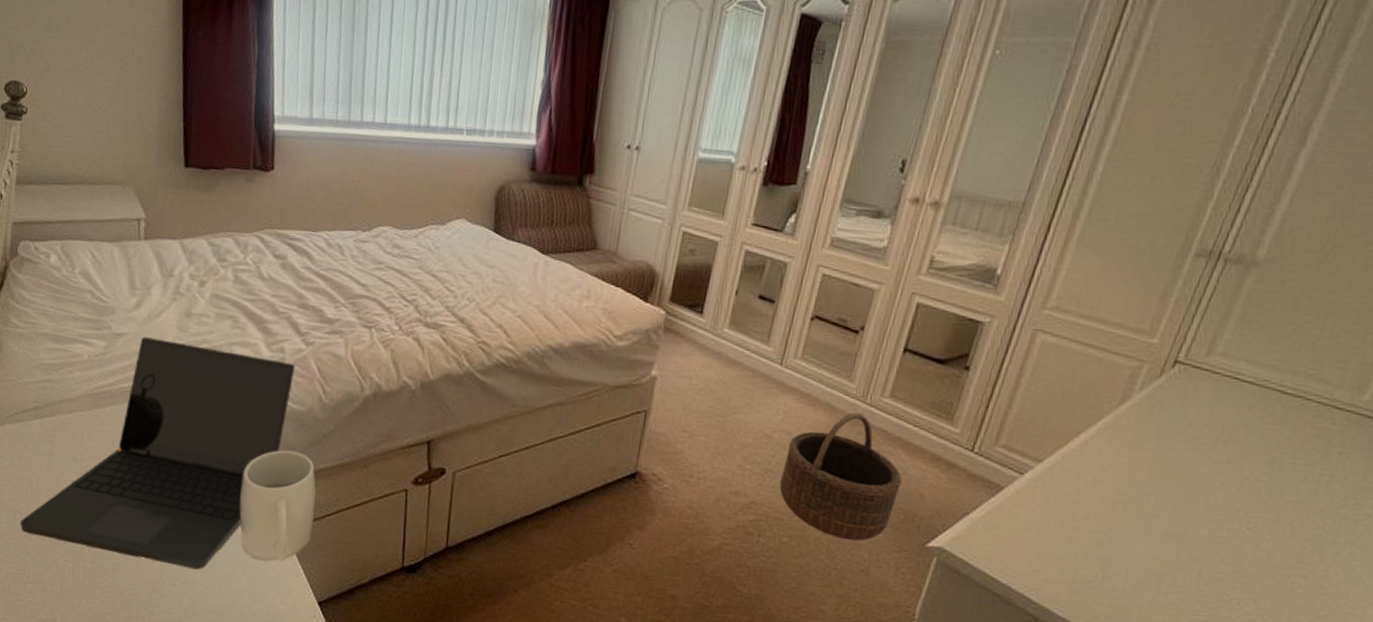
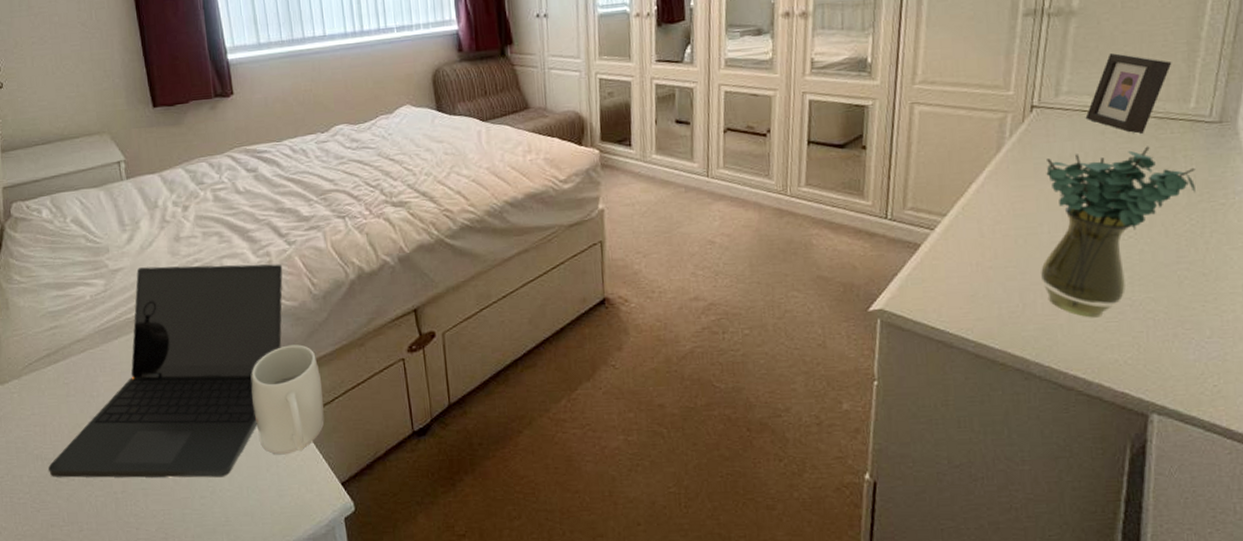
basket: present [779,412,902,541] -> none [730,205,834,321]
vase: none [1130,423,1348,608] -> present [1040,146,1195,318]
picture frame: none [1235,319,1358,418] -> present [1085,53,1172,134]

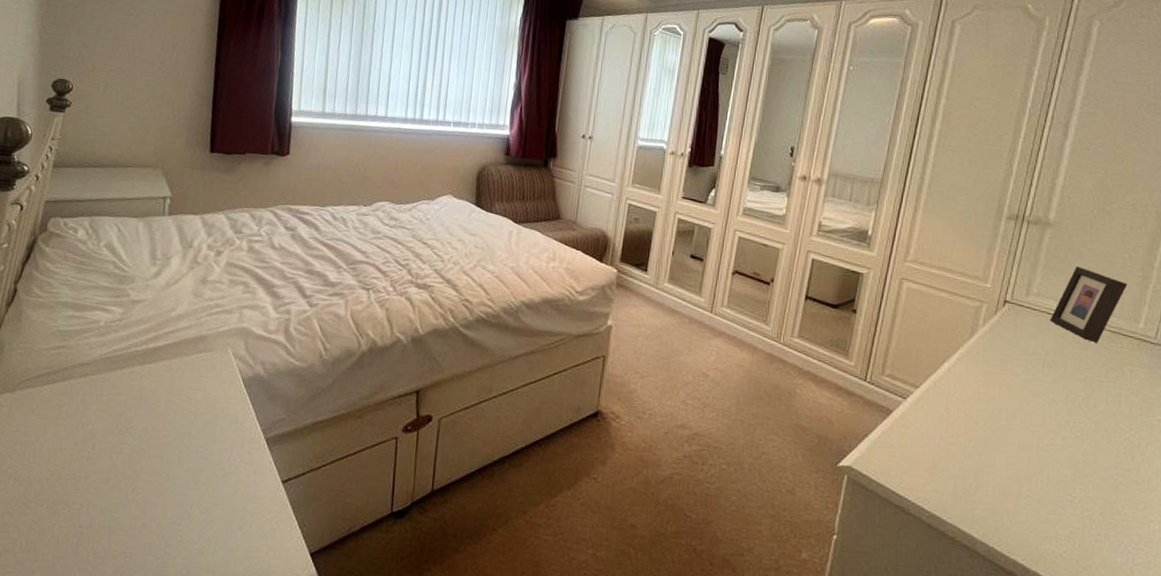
laptop: present [48,264,283,478] -> none [18,303,300,528]
mug: present [251,344,325,455] -> none [238,404,314,515]
vase: present [1040,146,1195,318] -> none [994,351,1139,508]

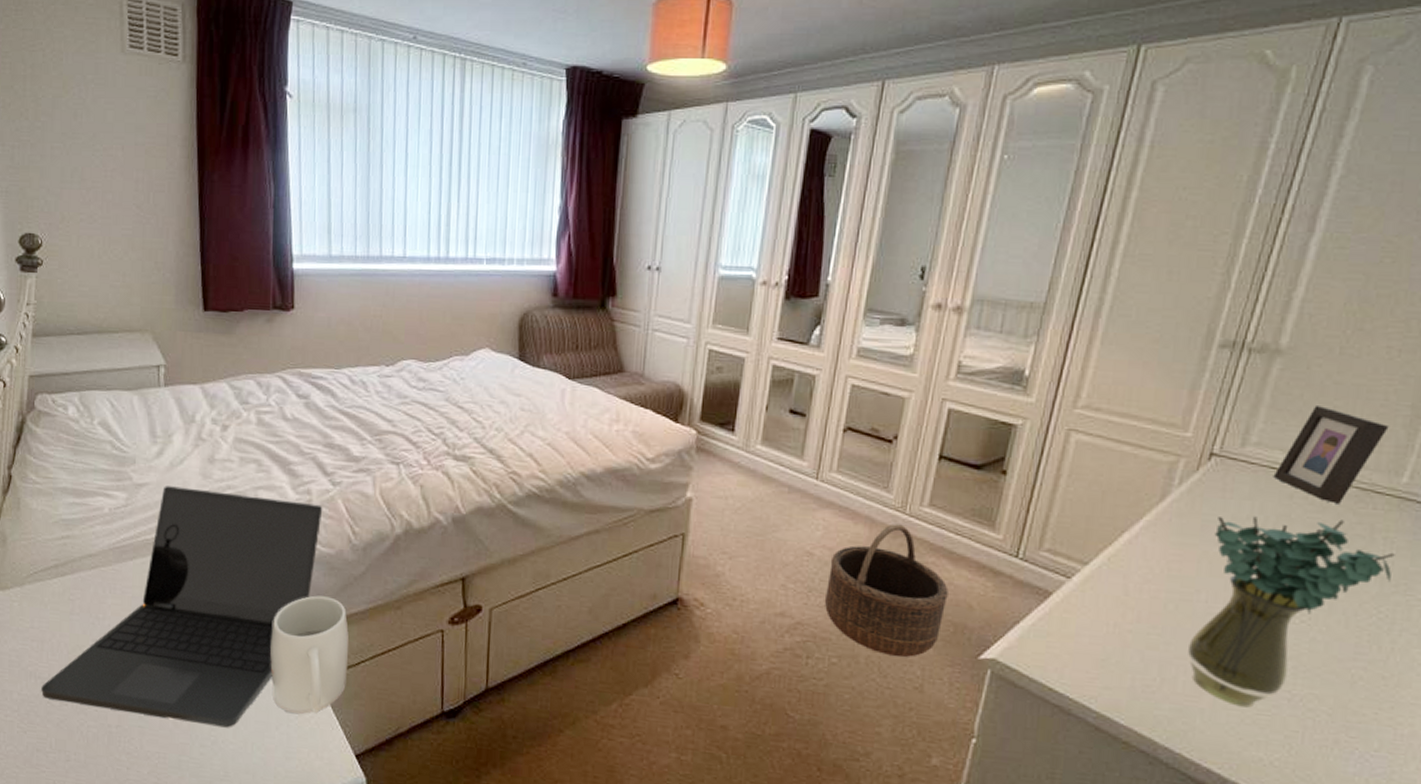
laptop: none [18,303,300,528] -> present [41,486,323,728]
mug: none [238,404,314,515] -> present [269,595,350,715]
basket: none [717,351,814,464] -> present [825,524,949,657]
vase: none [994,351,1139,508] -> present [1186,516,1395,708]

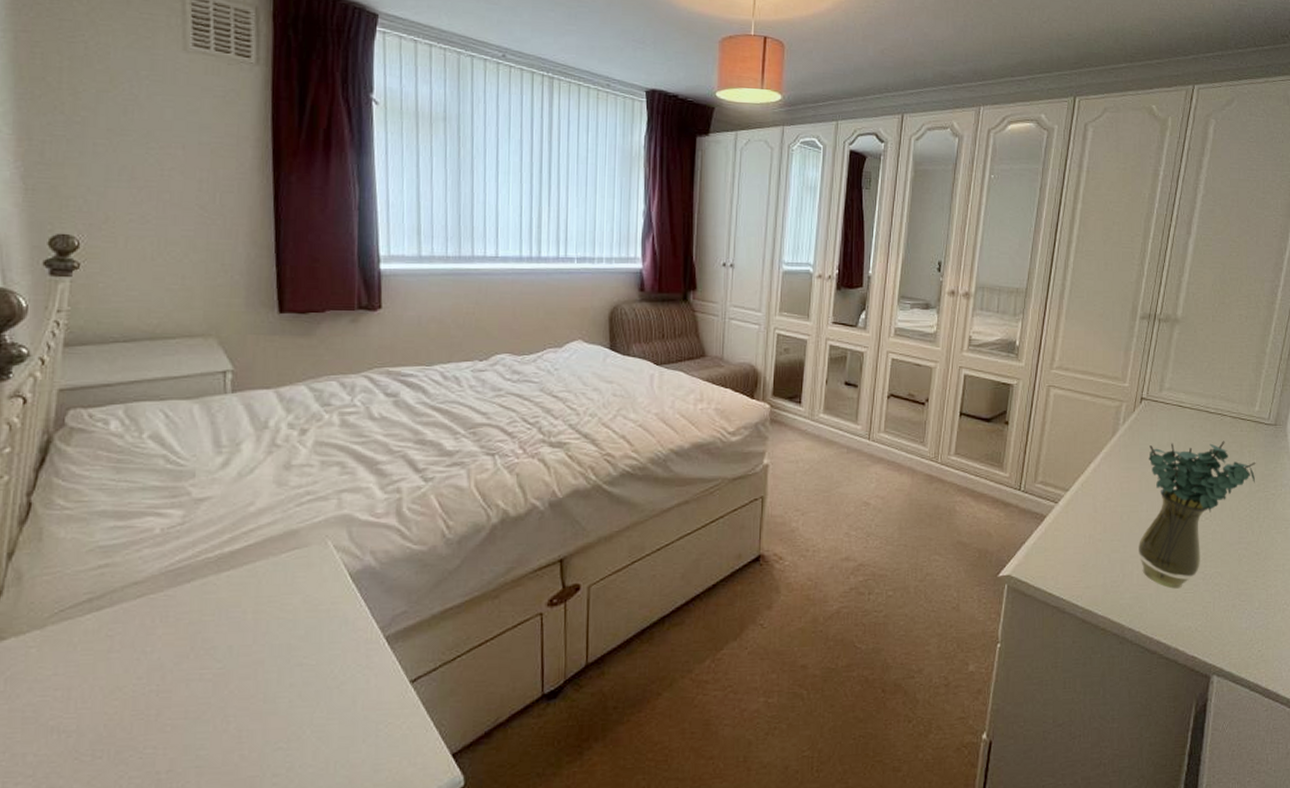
laptop: present [41,486,323,728] -> none [66,497,414,755]
mug: present [269,595,350,715] -> none [355,595,444,723]
basket: present [825,524,949,657] -> none [881,472,973,584]
picture frame: present [1273,406,1390,504] -> none [1180,359,1245,429]

